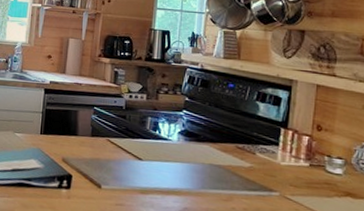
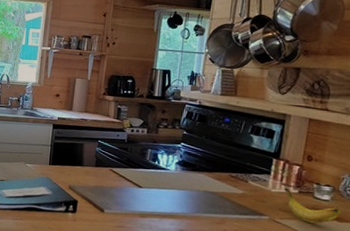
banana: none [294,160,355,201] -> present [284,187,342,224]

